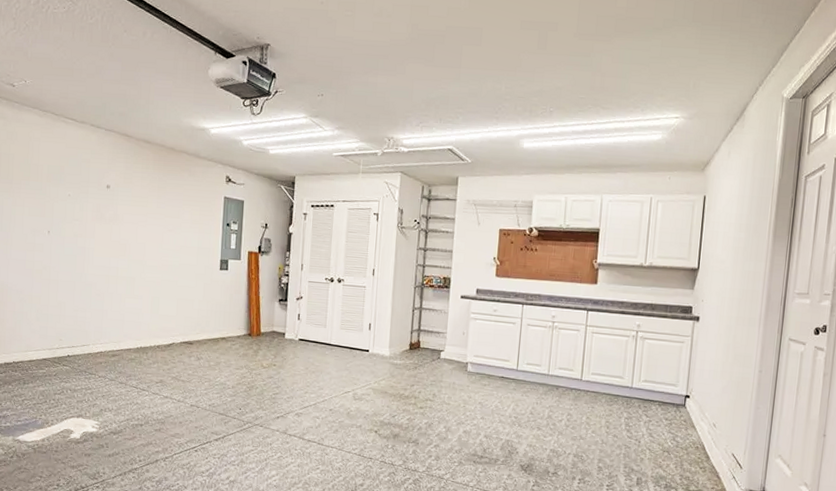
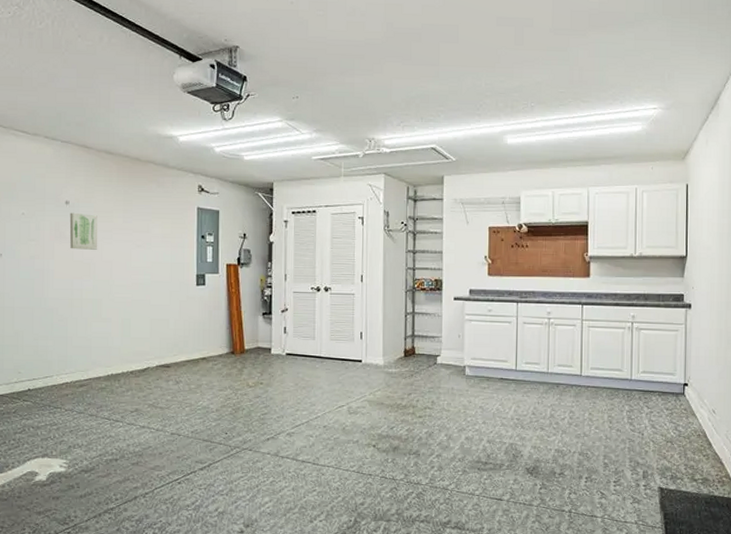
wall art: none [109,196,134,232] -> present [69,212,98,250]

